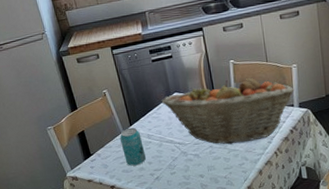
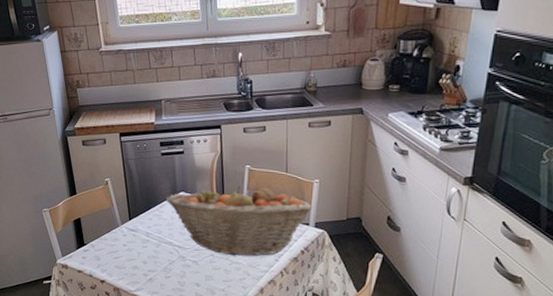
beverage can: present [119,127,146,166] -> none [116,222,141,263]

